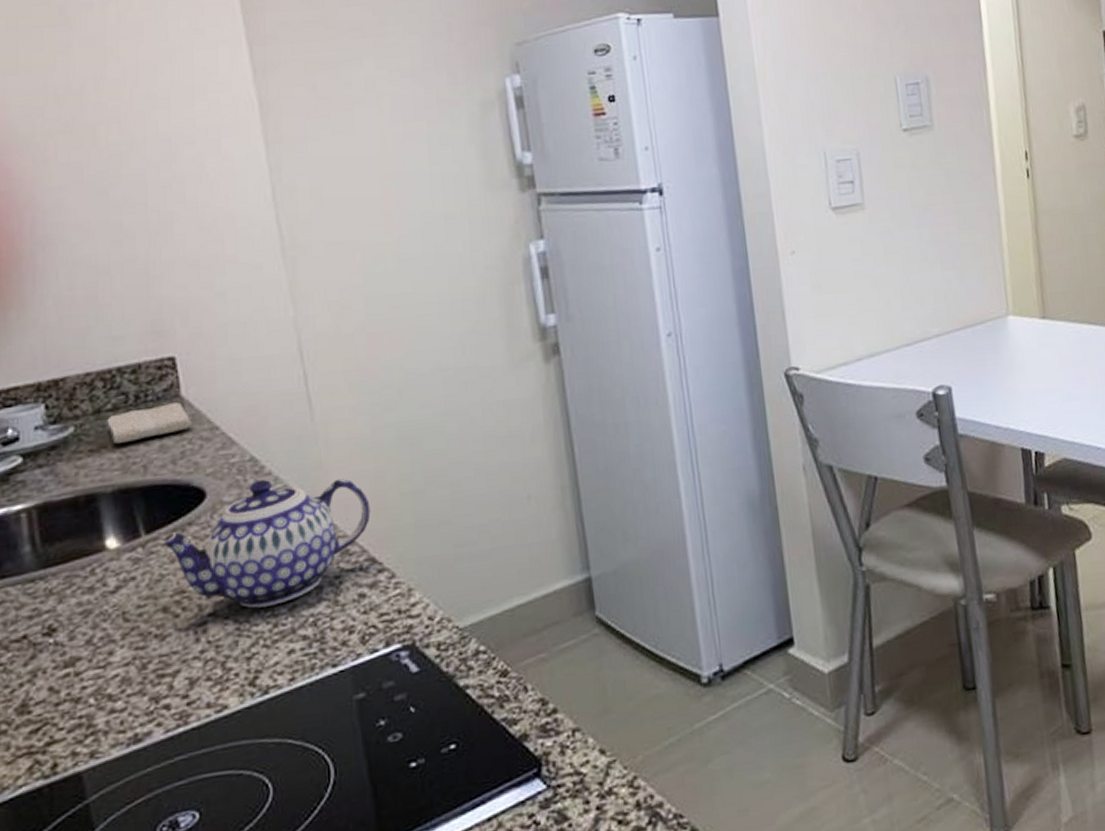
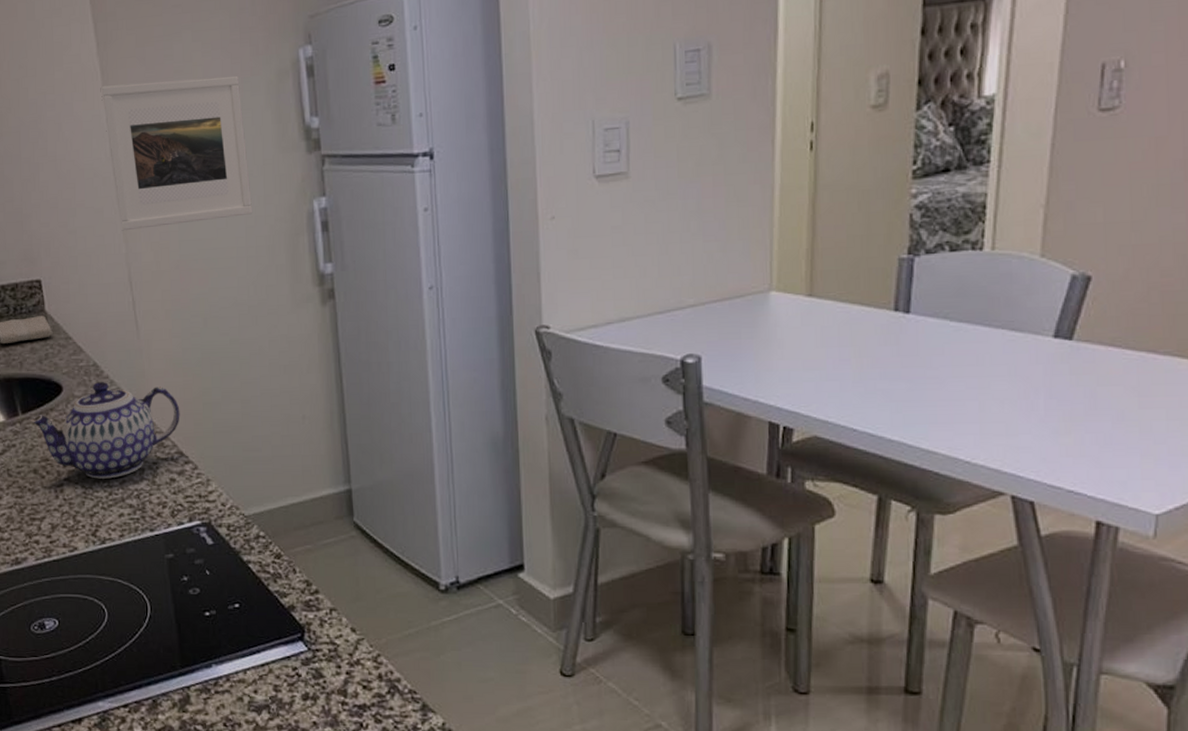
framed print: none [257,107,458,290] -> present [100,75,253,231]

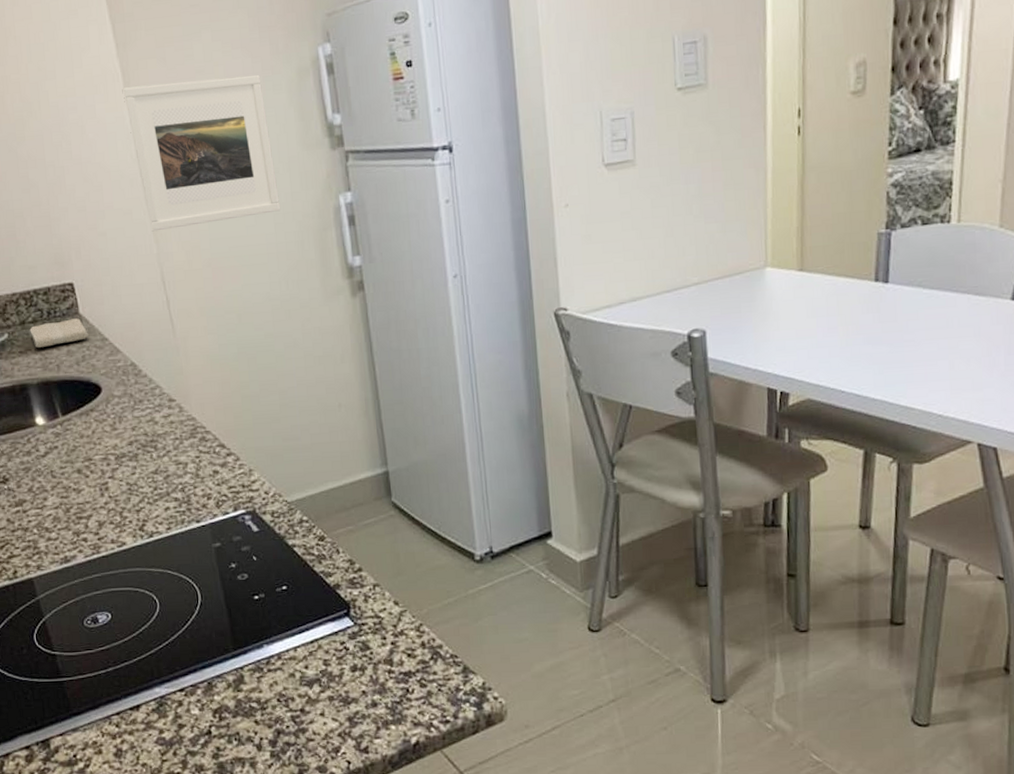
teapot: present [30,381,180,479] -> none [70,380,220,475]

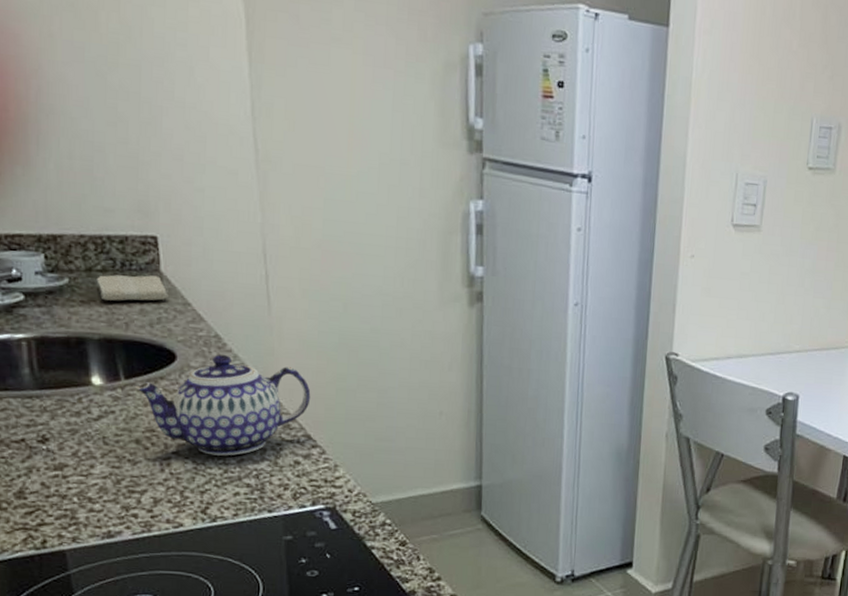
teapot: none [70,380,220,475] -> present [134,354,311,456]
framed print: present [122,74,281,232] -> none [243,36,407,205]

